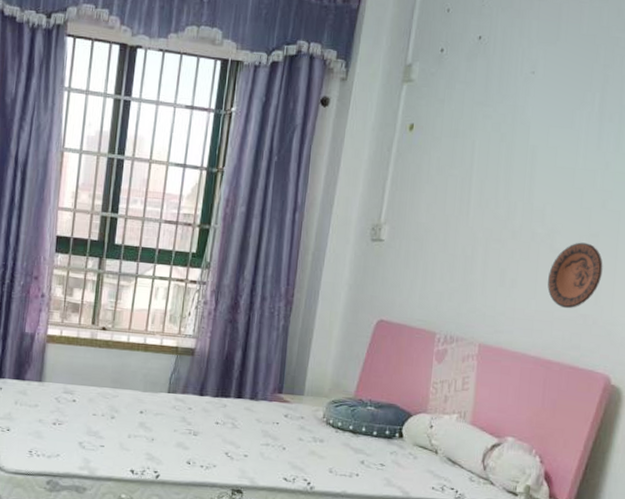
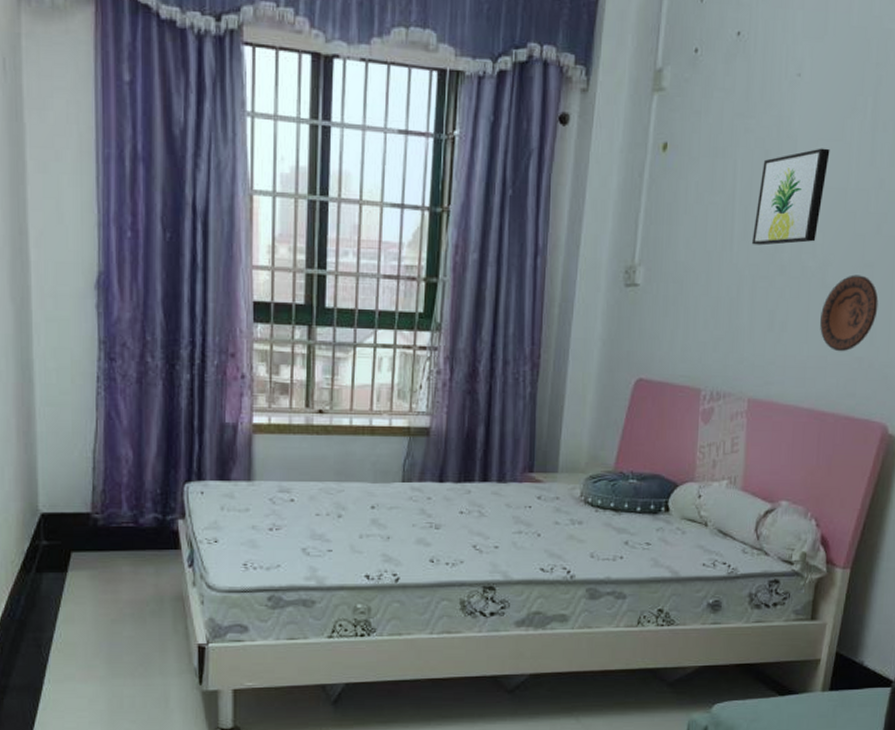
wall art: none [487,133,560,213] -> present [752,148,830,246]

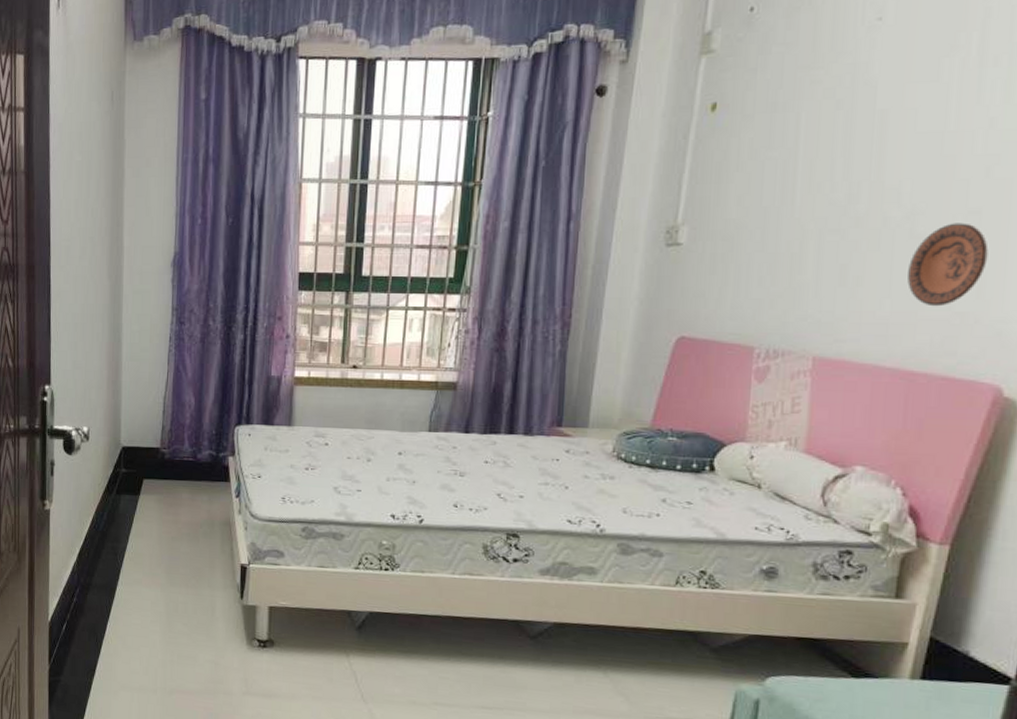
wall art: present [752,148,830,246] -> none [819,91,921,198]

